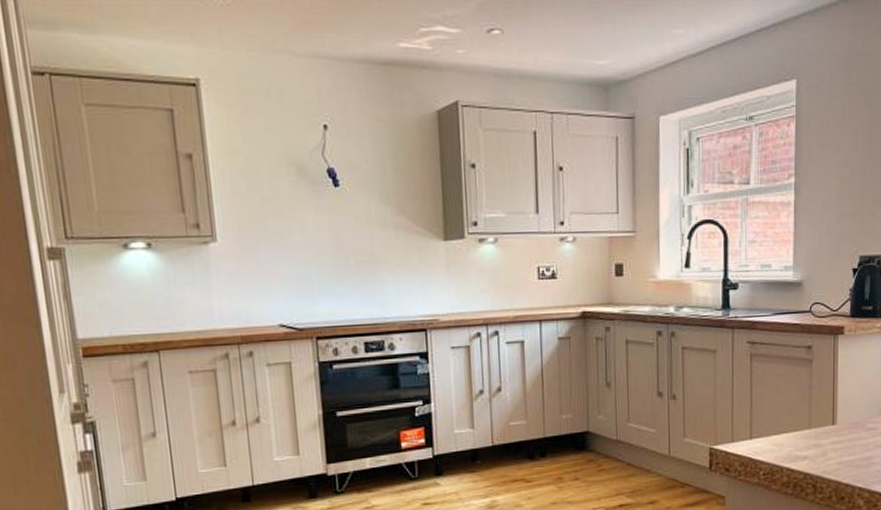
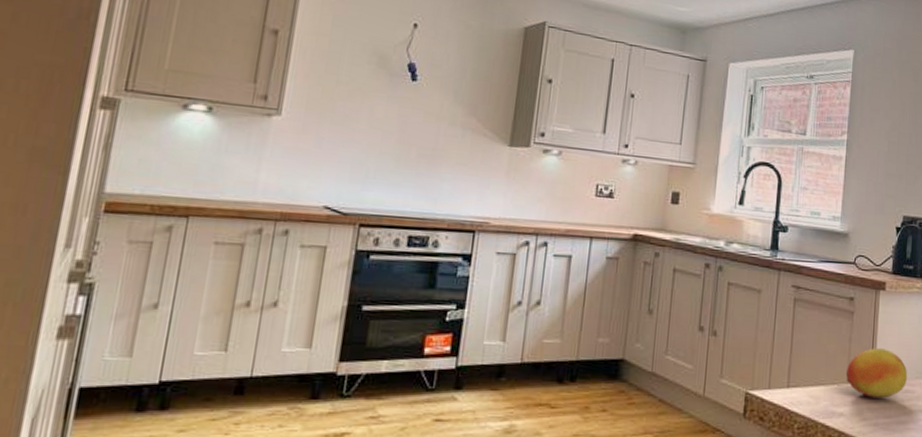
fruit: none [807,391,871,439] -> present [845,348,908,398]

